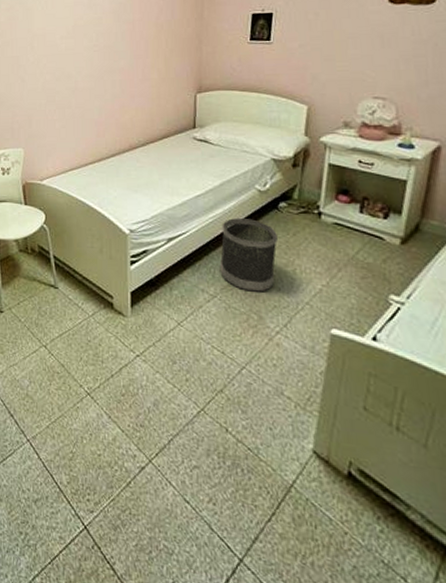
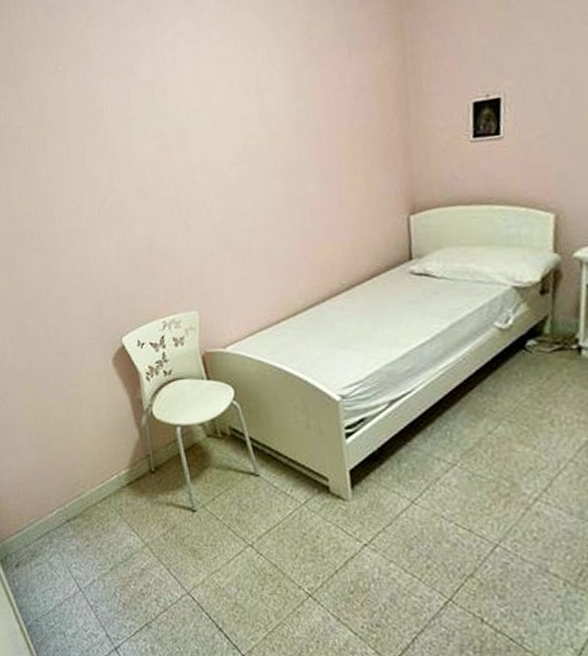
wastebasket: present [219,218,279,292] -> none [455,365,529,454]

